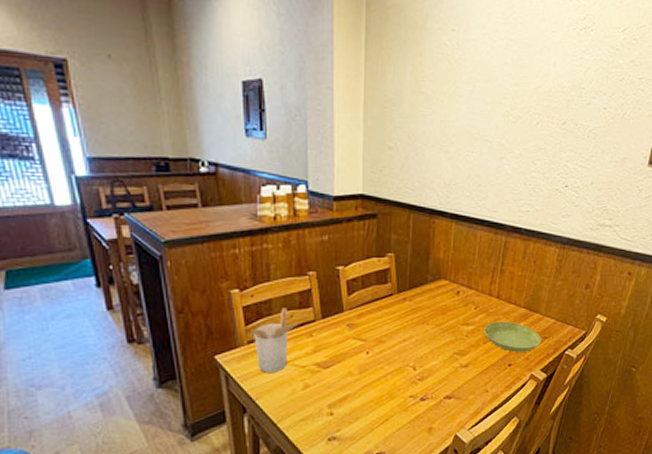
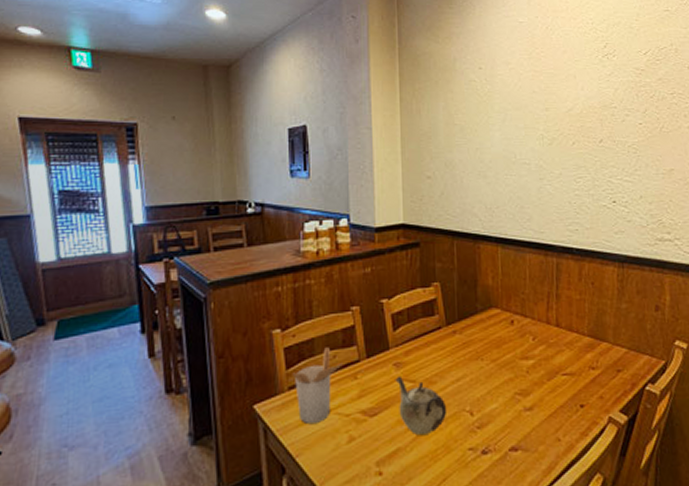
teapot: none [347,335,393,385] -> present [395,375,447,436]
saucer: present [484,321,542,352] -> none [546,352,615,390]

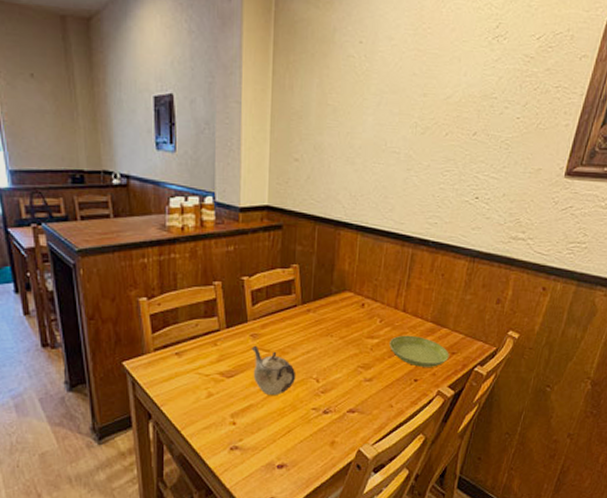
utensil holder: present [292,347,343,423] -> none [157,316,204,380]
saucer: none [546,352,615,390] -> present [389,335,449,367]

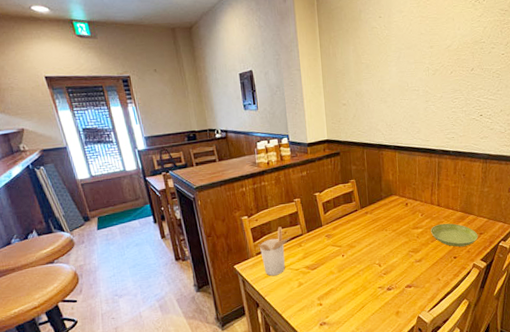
utensil holder: none [157,316,204,380] -> present [258,227,291,276]
teapot: present [251,345,296,396] -> none [327,243,364,281]

